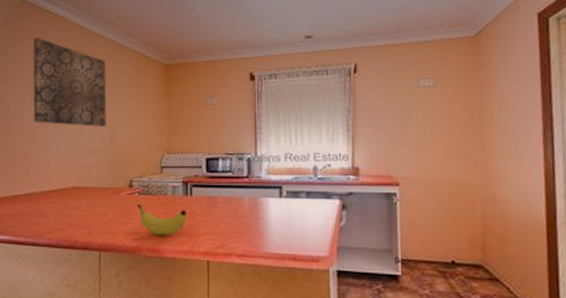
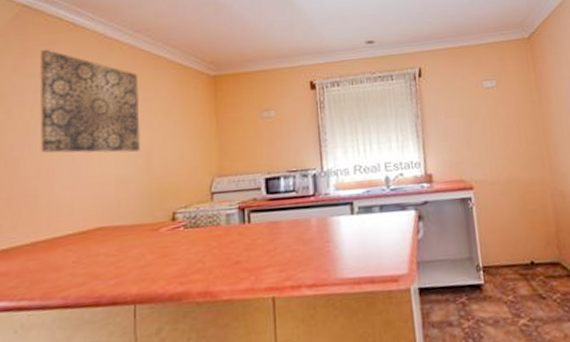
fruit: present [136,204,188,235] -> none [182,239,246,275]

